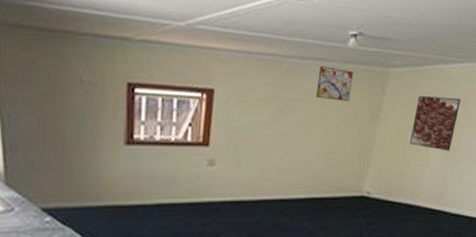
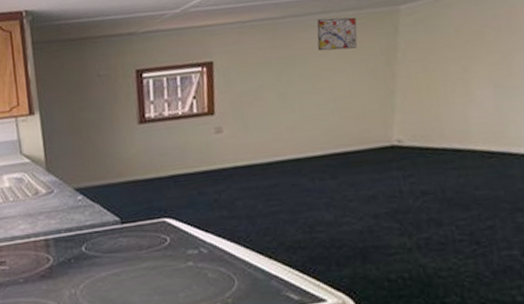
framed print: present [409,95,461,151] -> none [441,19,502,82]

